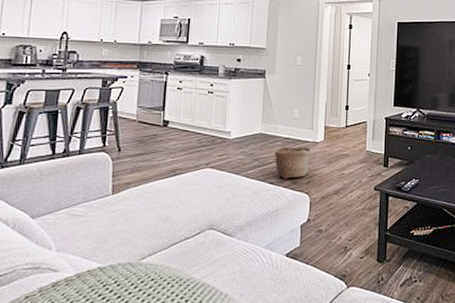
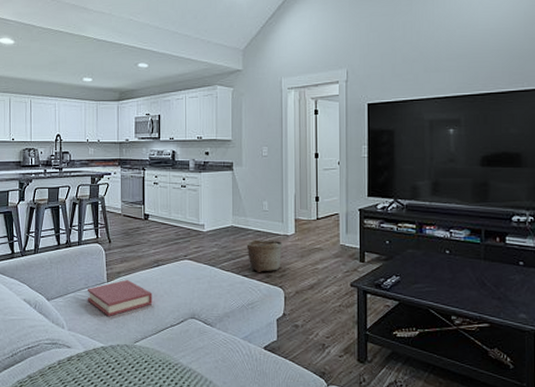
hardback book: none [84,191,167,232] -> present [87,280,153,316]

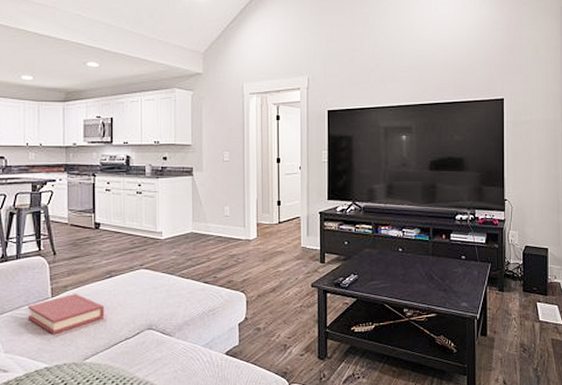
basket: present [246,239,283,273] -> none [207,245,244,279]

